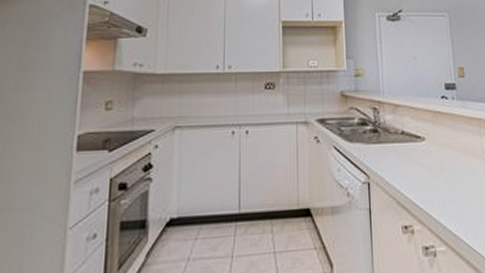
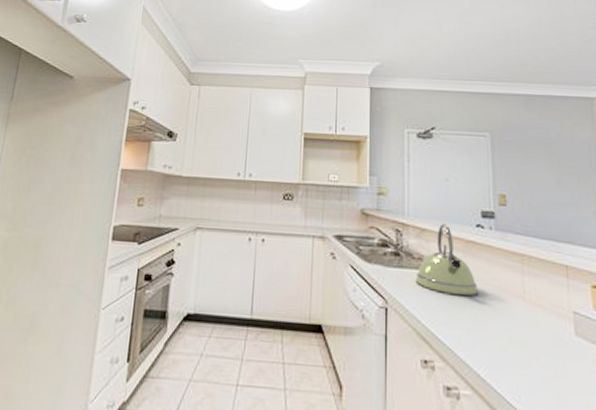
kettle: none [392,98,447,163] -> present [415,224,479,297]

